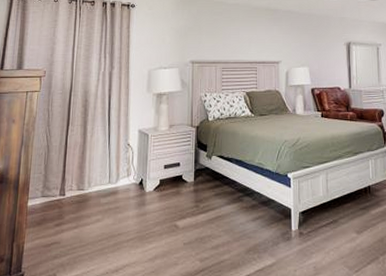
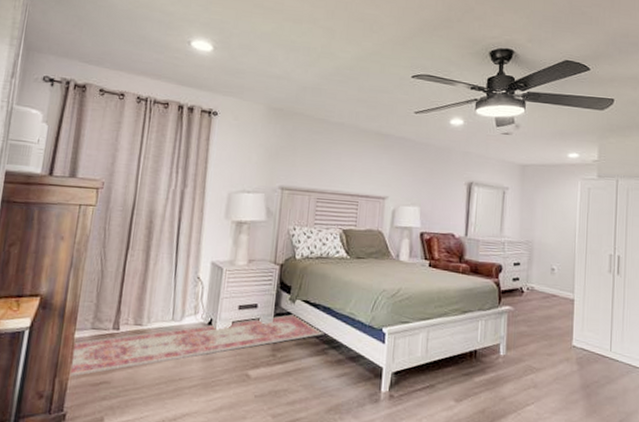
rug: none [25,169,239,240] -> present [70,314,325,377]

